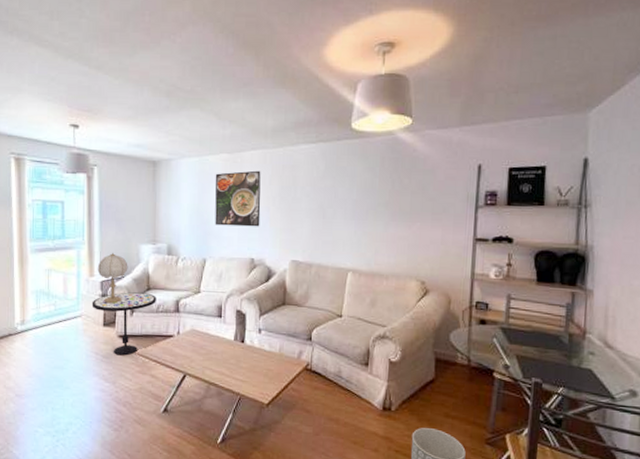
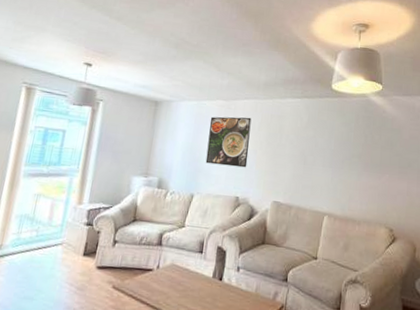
side table: present [91,292,156,356] -> none [75,222,141,289]
table lamp: present [97,252,128,304] -> none [86,182,118,233]

